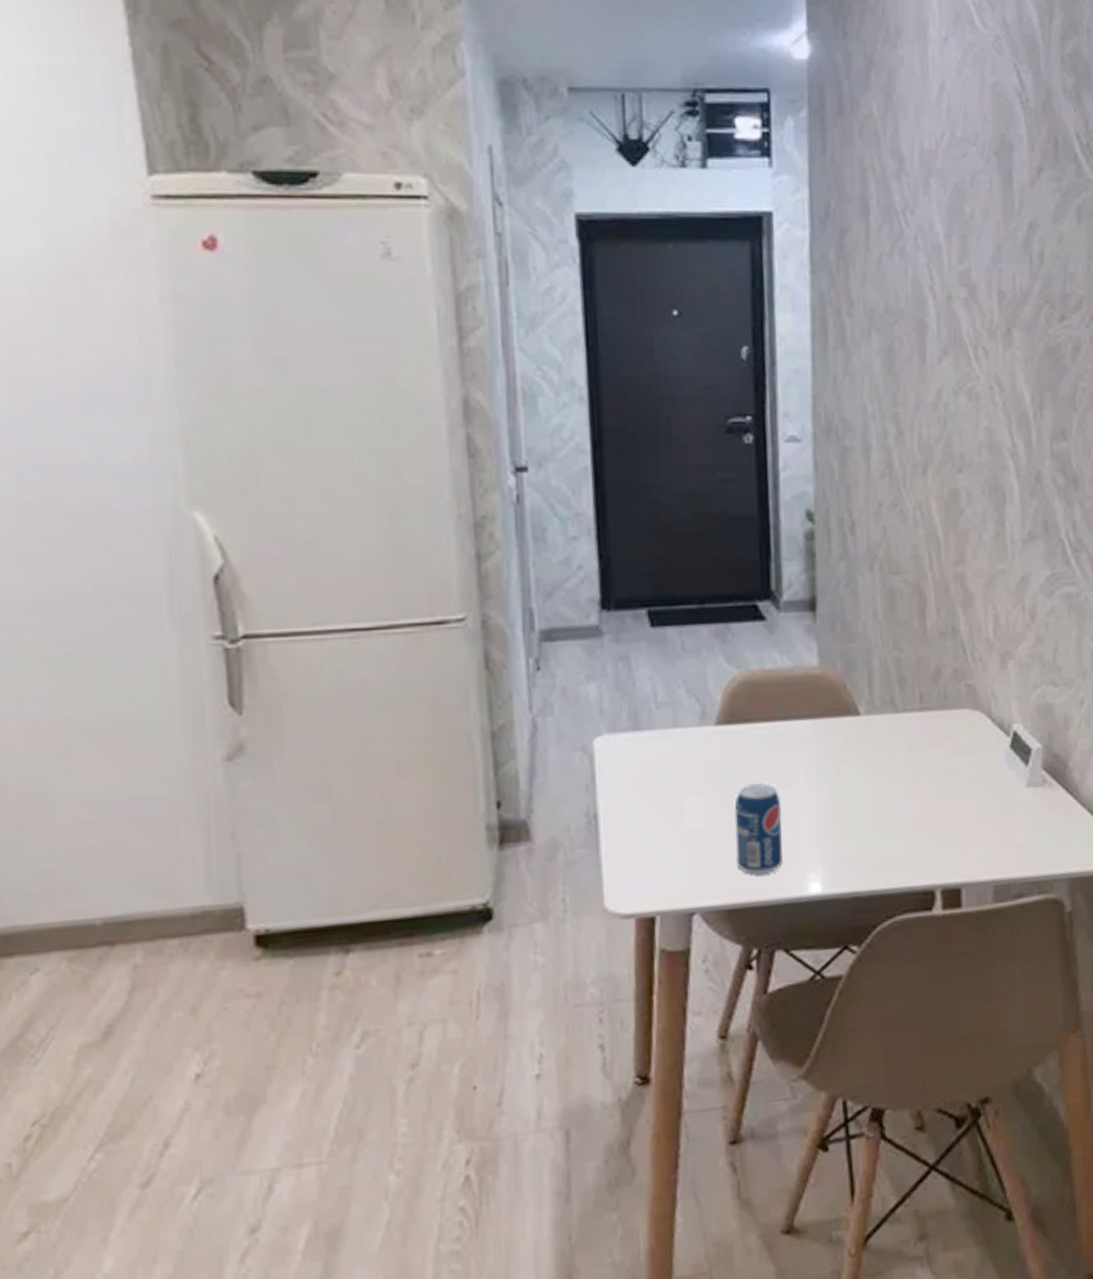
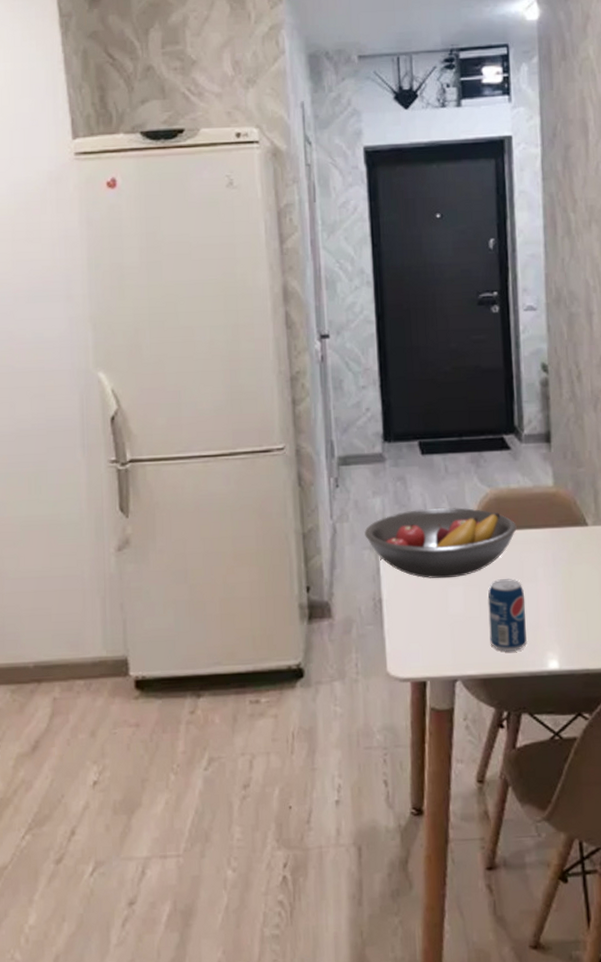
fruit bowl: none [575,694,772,787] -> present [364,507,517,579]

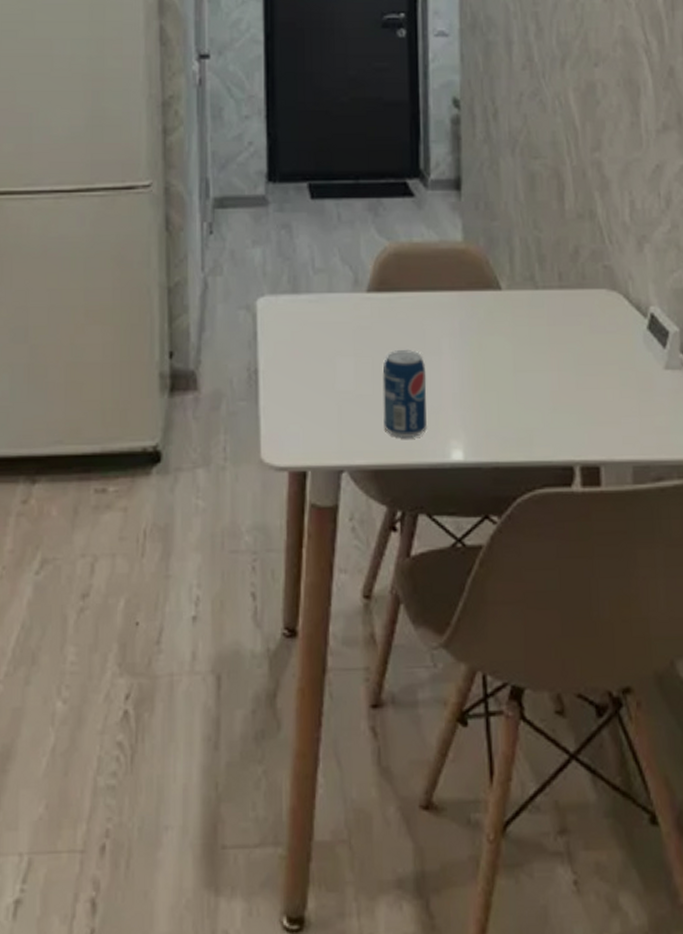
fruit bowl: present [364,507,517,579] -> none [241,263,419,348]

